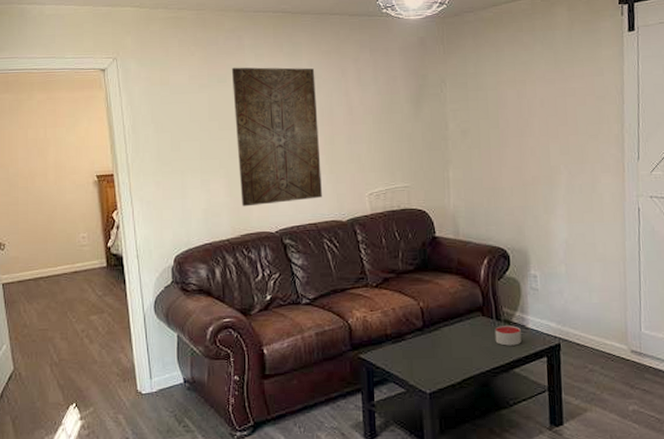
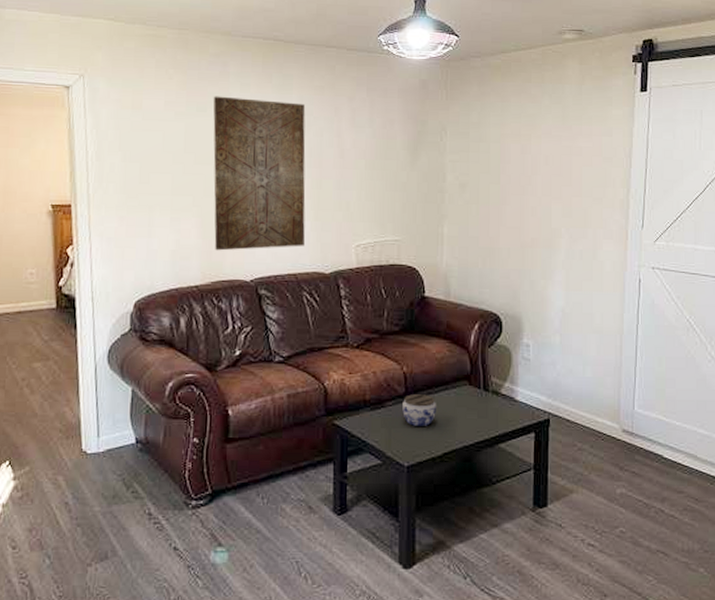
jar: none [421,327,453,357] -> present [402,394,436,427]
candle: present [495,325,522,346] -> none [481,397,509,419]

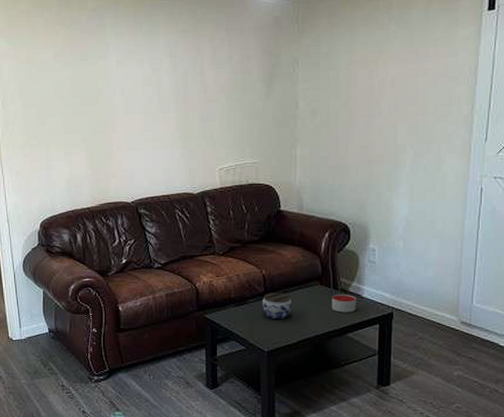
wall art: present [213,96,306,251] -> none [93,45,175,178]
candle: none [481,397,509,419] -> present [331,294,356,313]

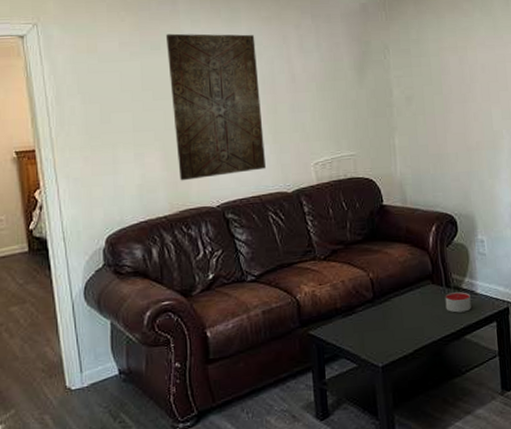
wall art: none [93,45,175,178] -> present [165,33,266,181]
jar: present [262,293,291,320] -> none [372,297,404,329]

